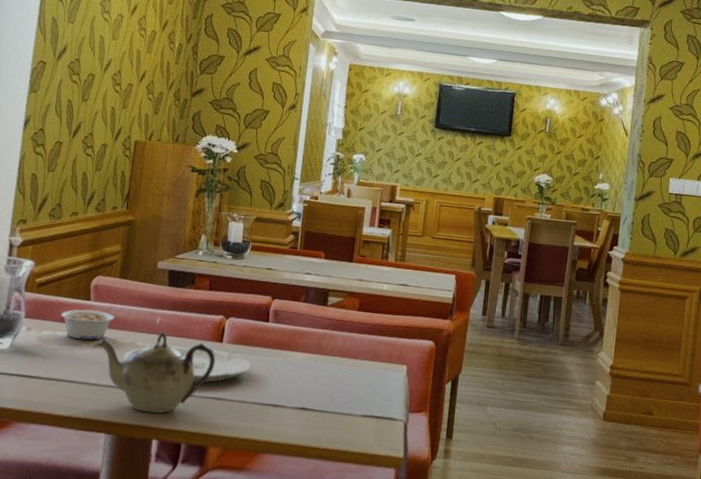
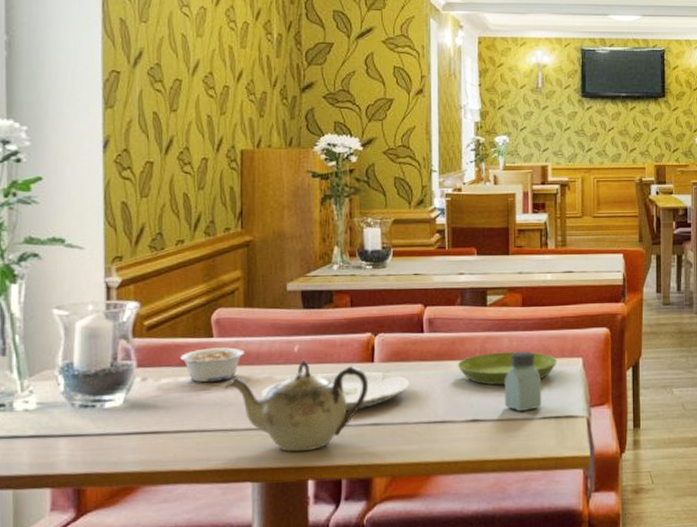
saucer: none [294,349,384,380] -> present [457,351,558,385]
saltshaker: none [332,351,368,407] -> present [505,351,542,411]

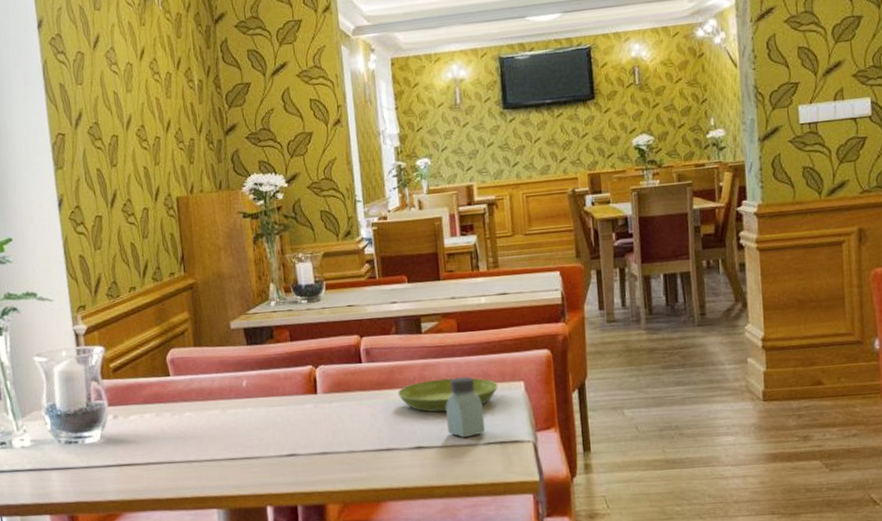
legume: present [180,347,245,382] -> none [144,385,199,418]
teapot: present [225,359,369,452] -> none [185,393,314,481]
plate: present [260,371,410,410] -> none [216,402,353,441]

